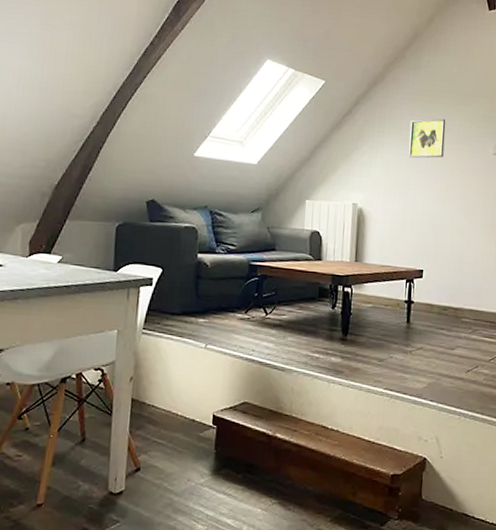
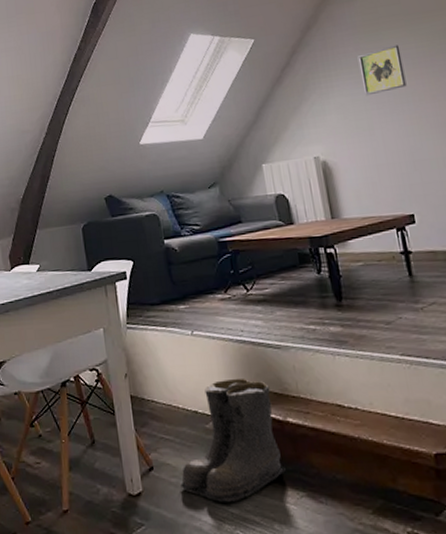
boots: none [163,392,267,506] -> present [180,378,284,503]

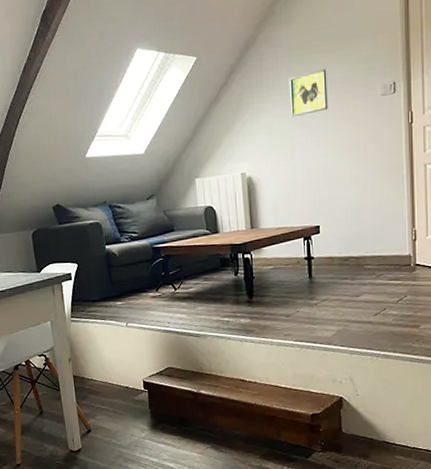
boots: present [180,378,284,503] -> none [112,360,195,455]

